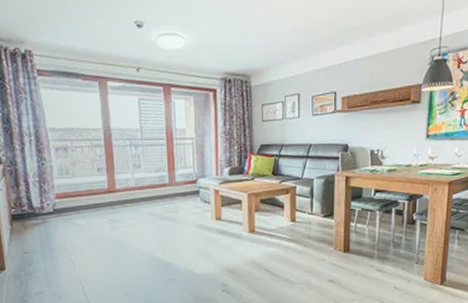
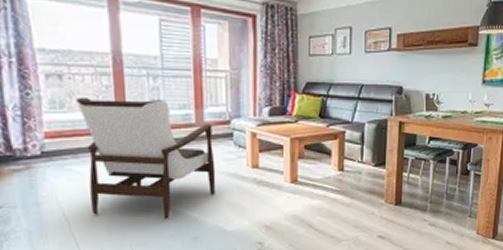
armchair: none [78,165,187,263] -> present [76,98,216,219]

